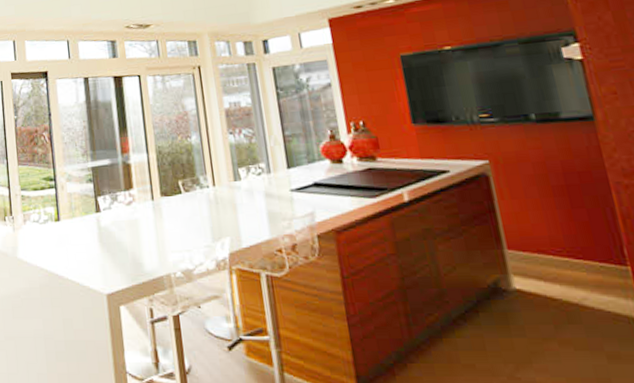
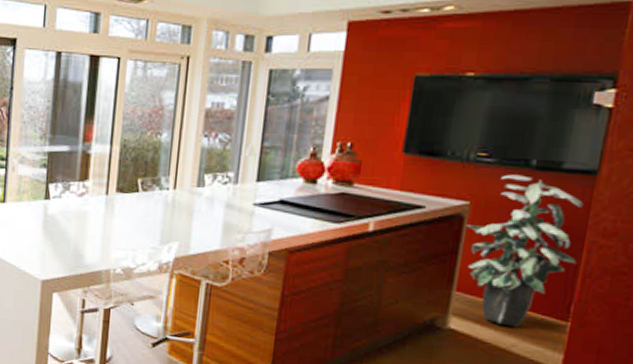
indoor plant: none [493,129,612,279] -> present [466,174,584,328]

